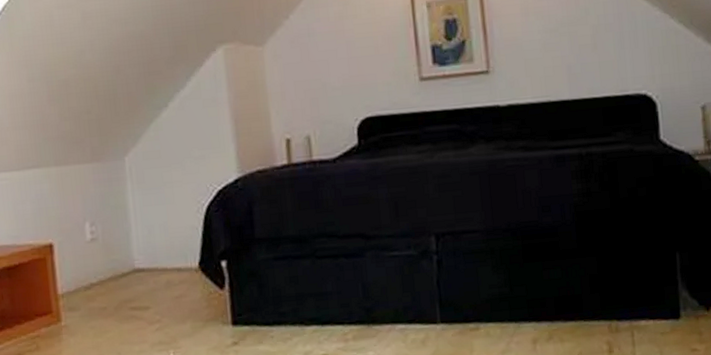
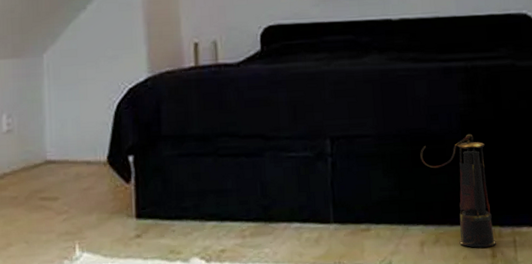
lantern: none [531,225,613,344] -> present [420,134,496,248]

